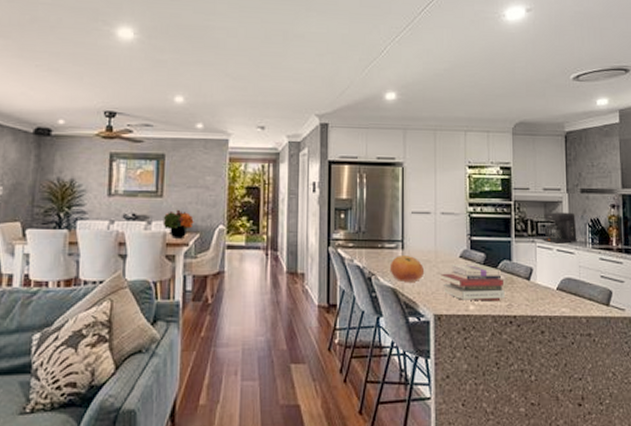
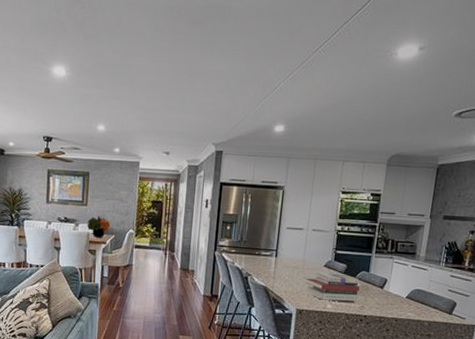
fruit: present [389,256,425,282] -> none [263,262,293,283]
coffee maker: present [543,212,577,244] -> none [400,234,434,261]

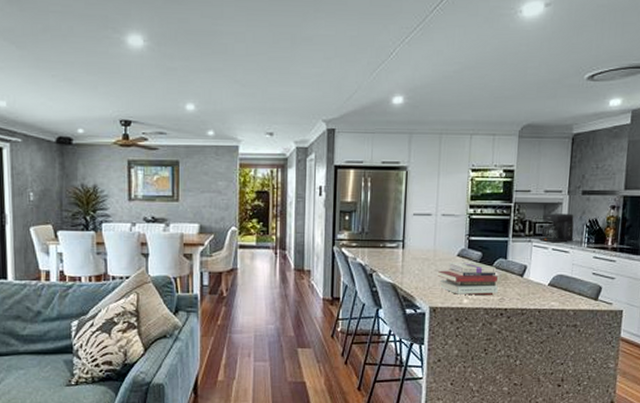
flower arrangement: present [87,215,111,238] -> none [180,212,208,239]
coffee maker: none [400,234,434,261] -> present [539,213,574,243]

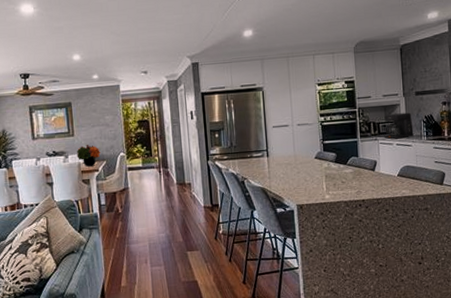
flower arrangement: none [180,212,208,239] -> present [76,144,101,167]
books: present [437,263,498,295] -> none [299,162,354,192]

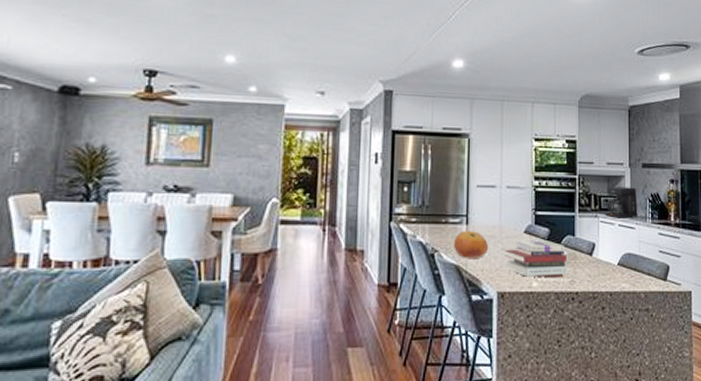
flower arrangement: present [76,144,101,167] -> none [208,180,244,213]
fruit: none [258,161,287,182] -> present [453,231,489,258]
books: none [299,162,354,192] -> present [504,240,568,277]

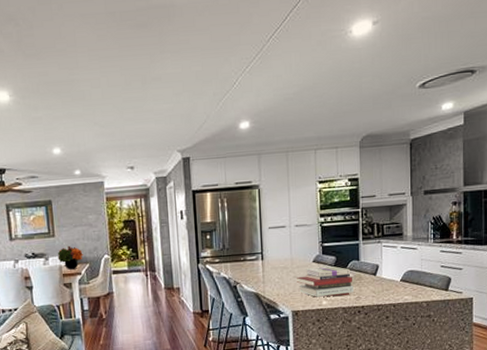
flower arrangement: none [208,180,244,213] -> present [57,245,83,270]
fruit: present [453,231,489,258] -> none [252,265,283,287]
coffee maker: present [605,187,638,219] -> none [388,213,420,242]

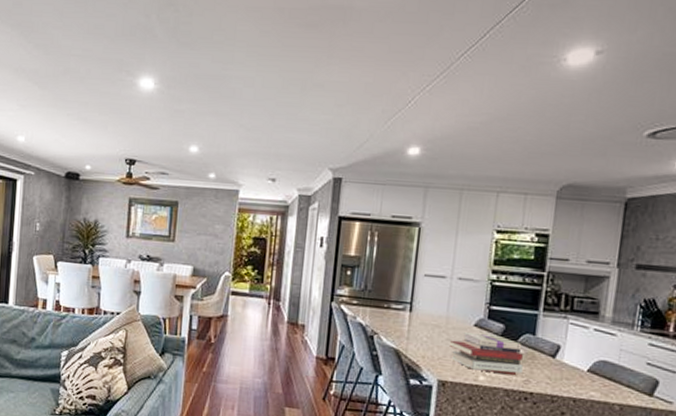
flower arrangement: present [57,245,83,270] -> none [173,254,202,282]

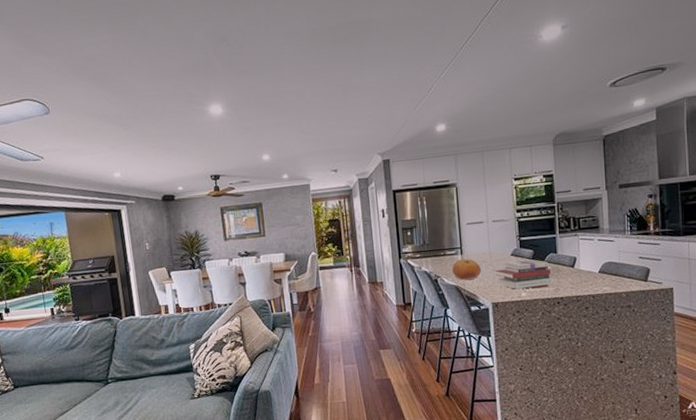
fruit: none [394,317,433,345] -> present [452,259,482,280]

